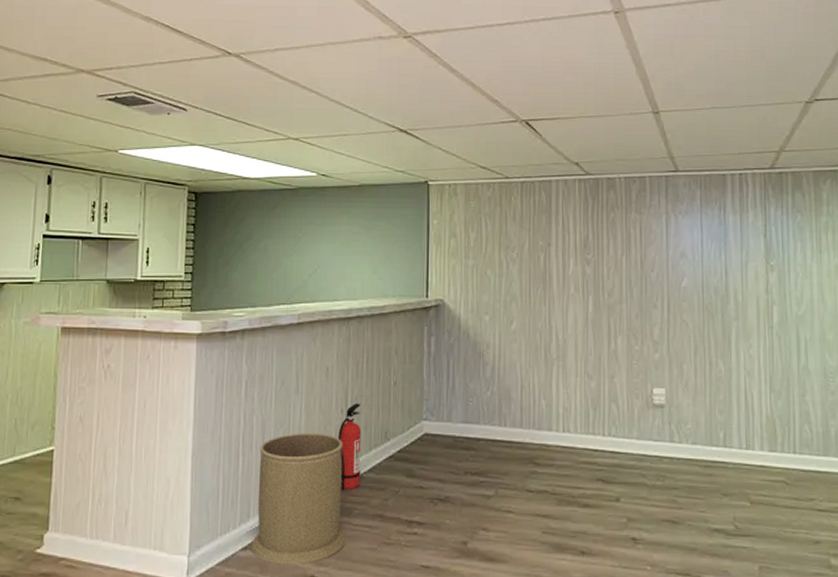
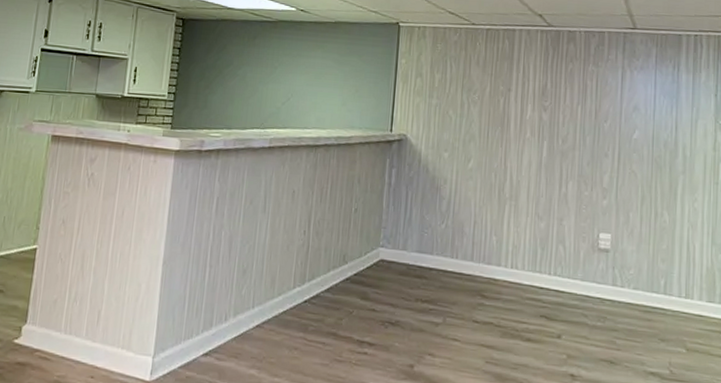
trash can: present [251,432,345,565] -> none [211,250,304,374]
fire extinguisher: present [338,403,362,490] -> none [299,226,323,307]

